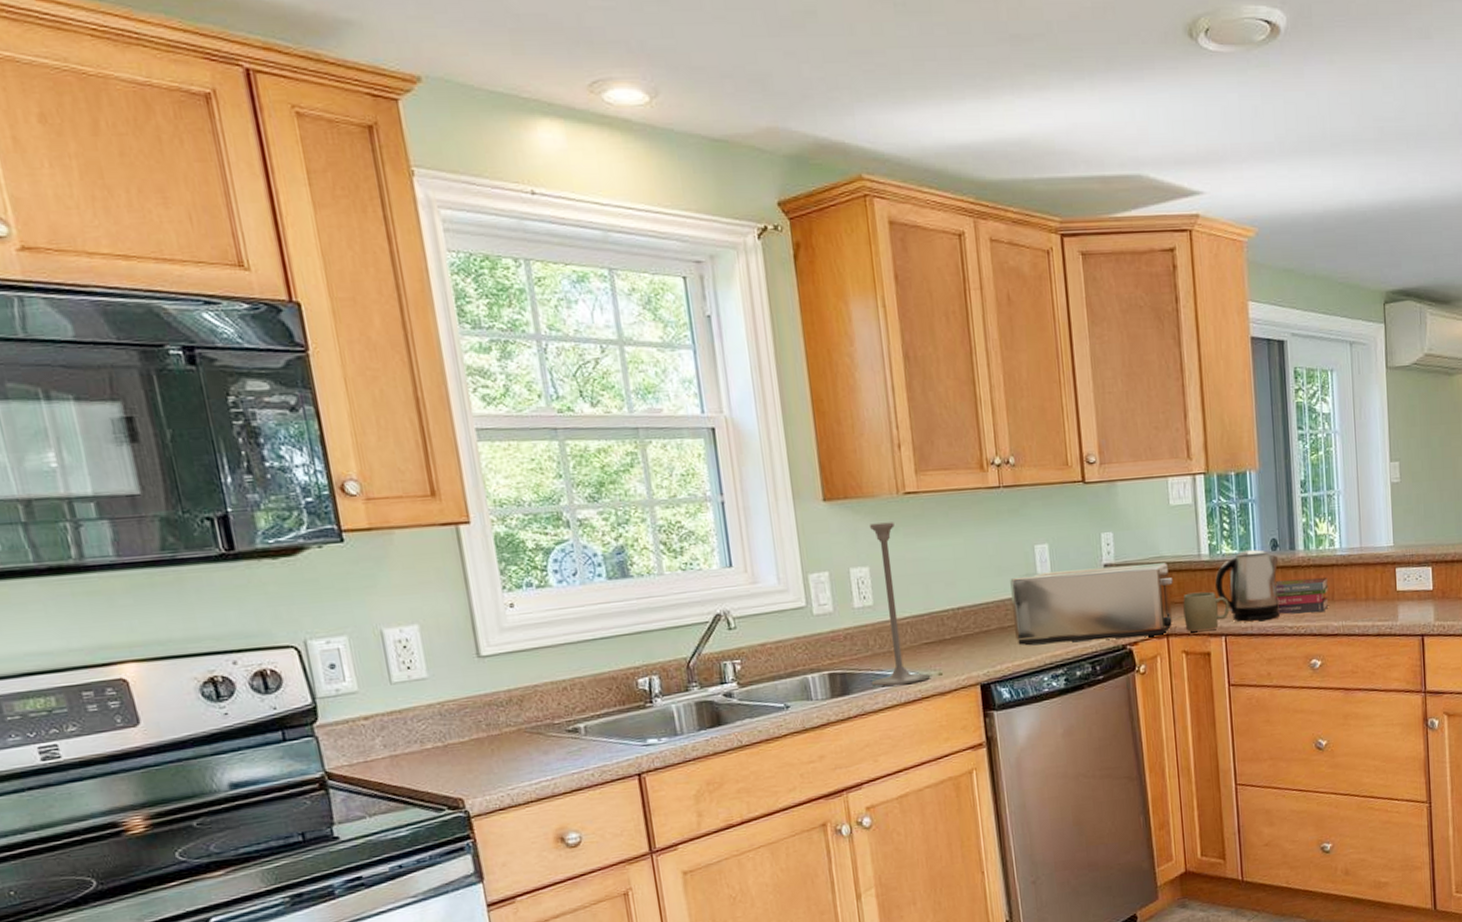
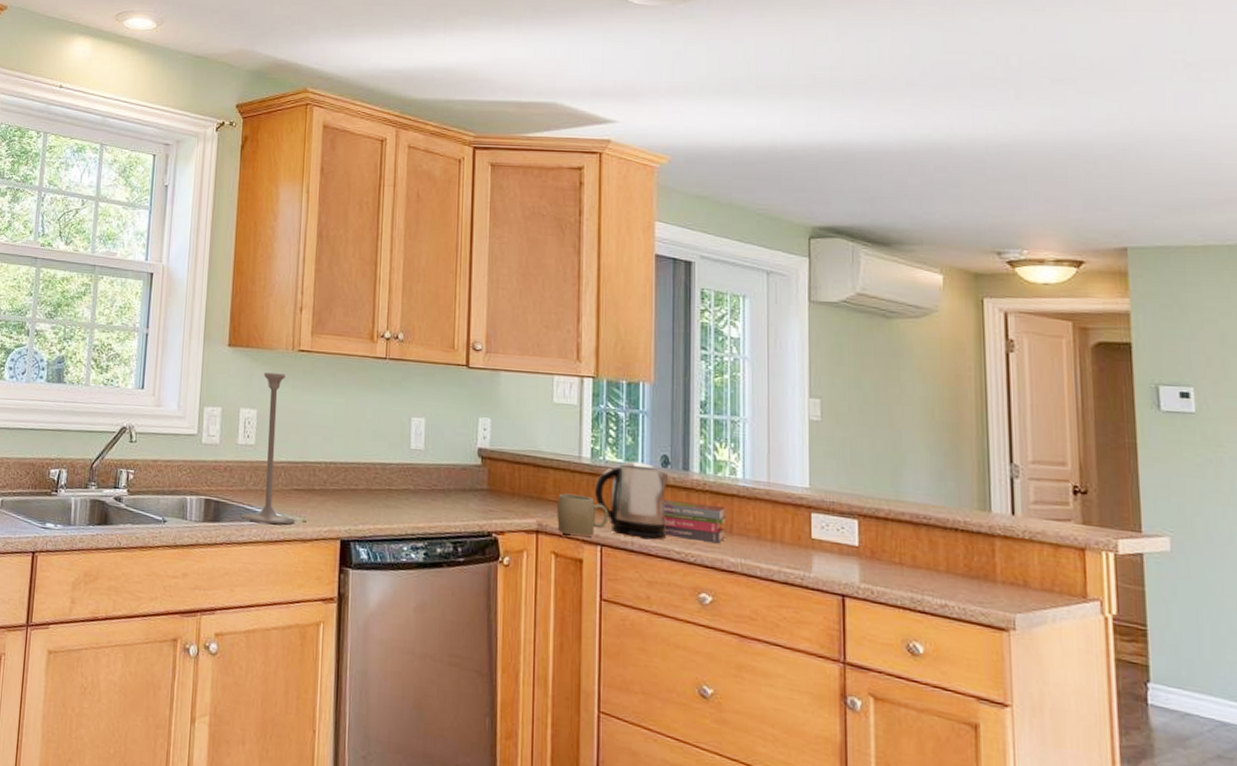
toaster: present [1010,563,1173,646] -> none [381,442,549,531]

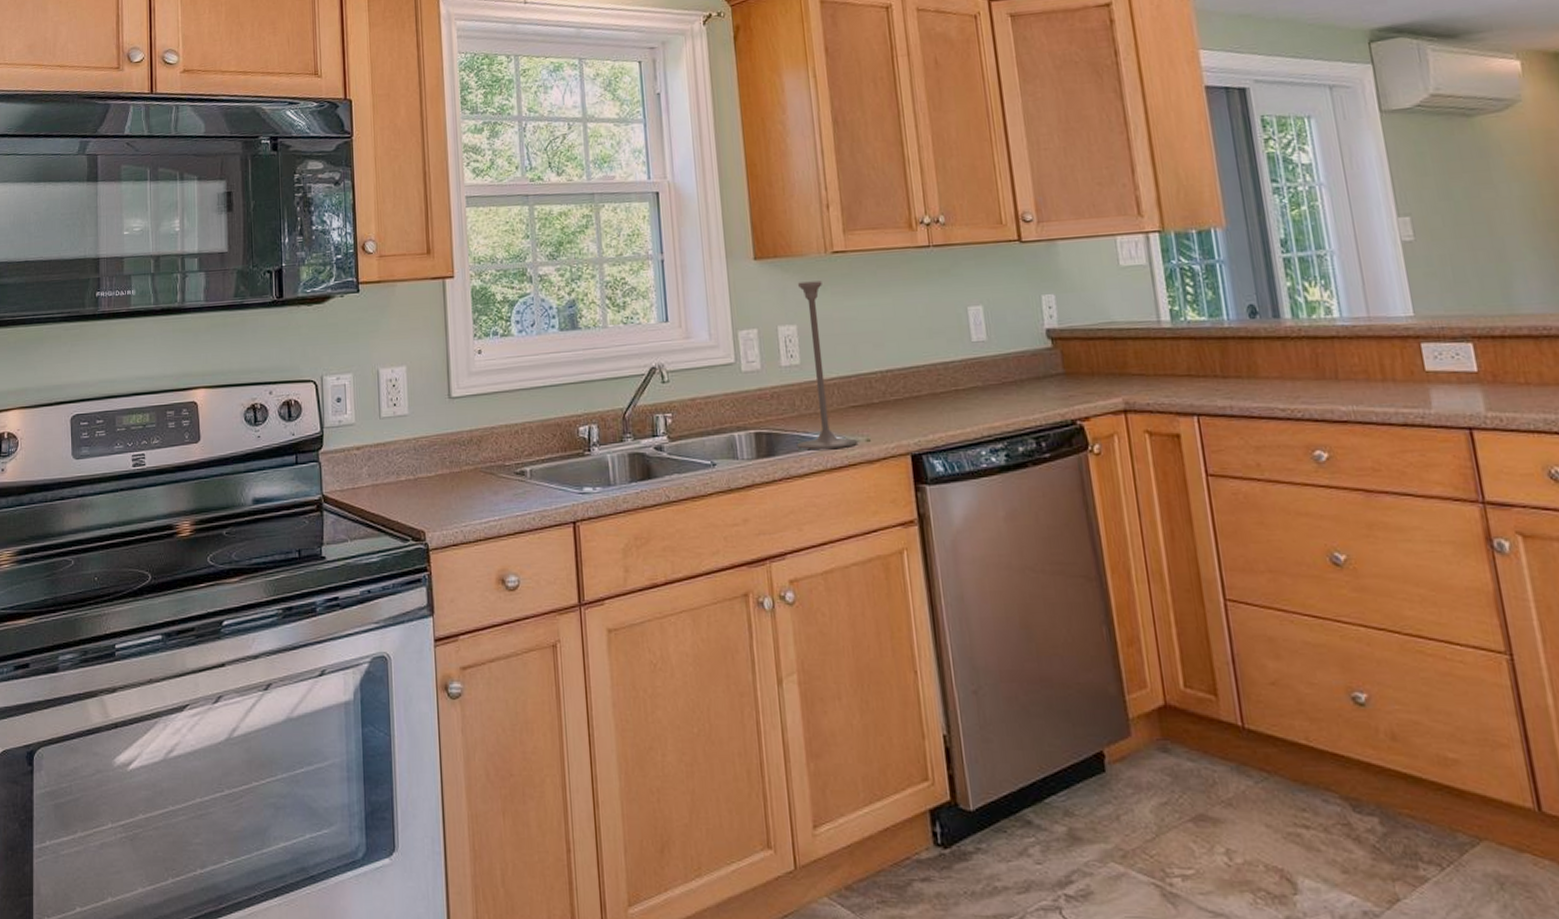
mug: present [557,493,609,537] -> none [1141,363,1201,410]
kettle: present [595,462,669,540] -> none [1180,317,1267,402]
books: present [664,498,727,543] -> none [1258,351,1332,394]

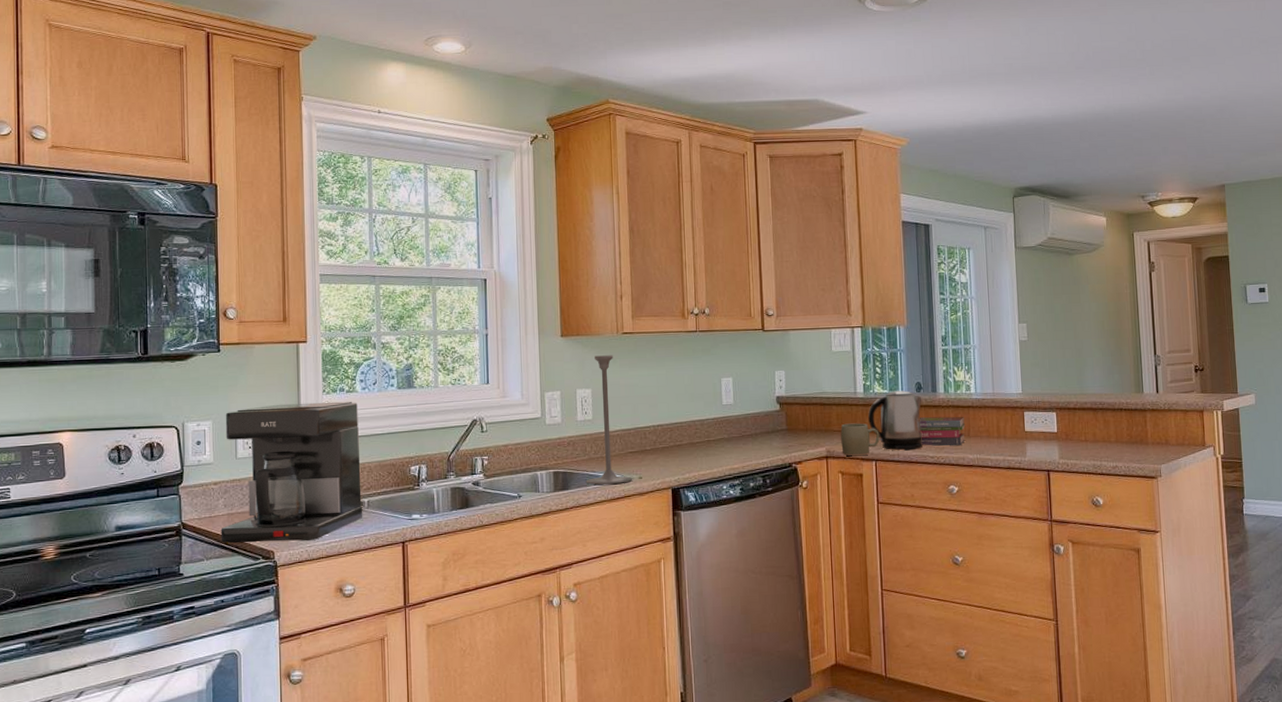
coffee maker: none [365,347,526,521] -> present [221,401,363,544]
mug: none [1141,363,1201,410] -> present [840,423,880,457]
kettle: none [1180,317,1267,402] -> present [868,391,923,451]
books: none [1258,351,1332,394] -> present [920,416,966,446]

